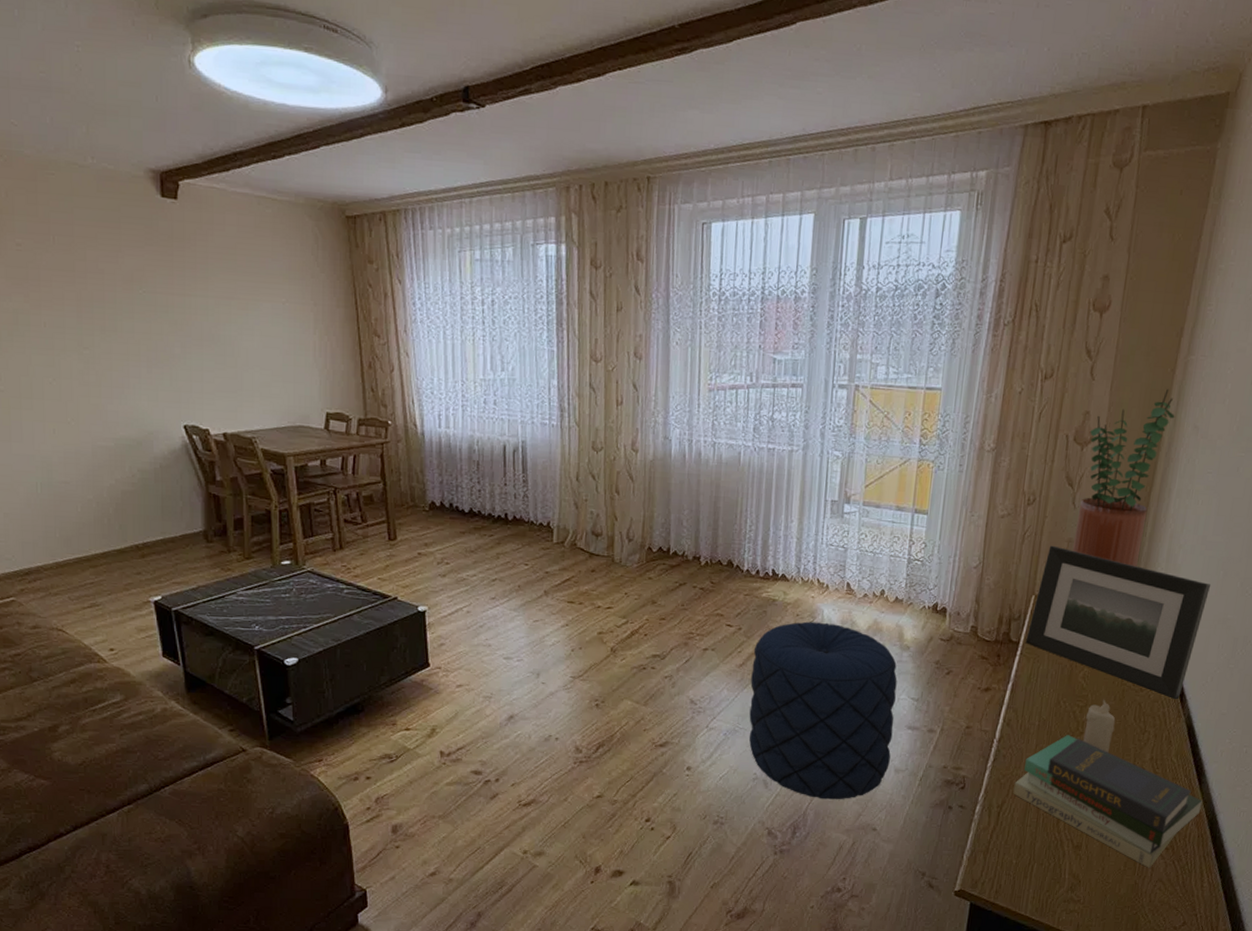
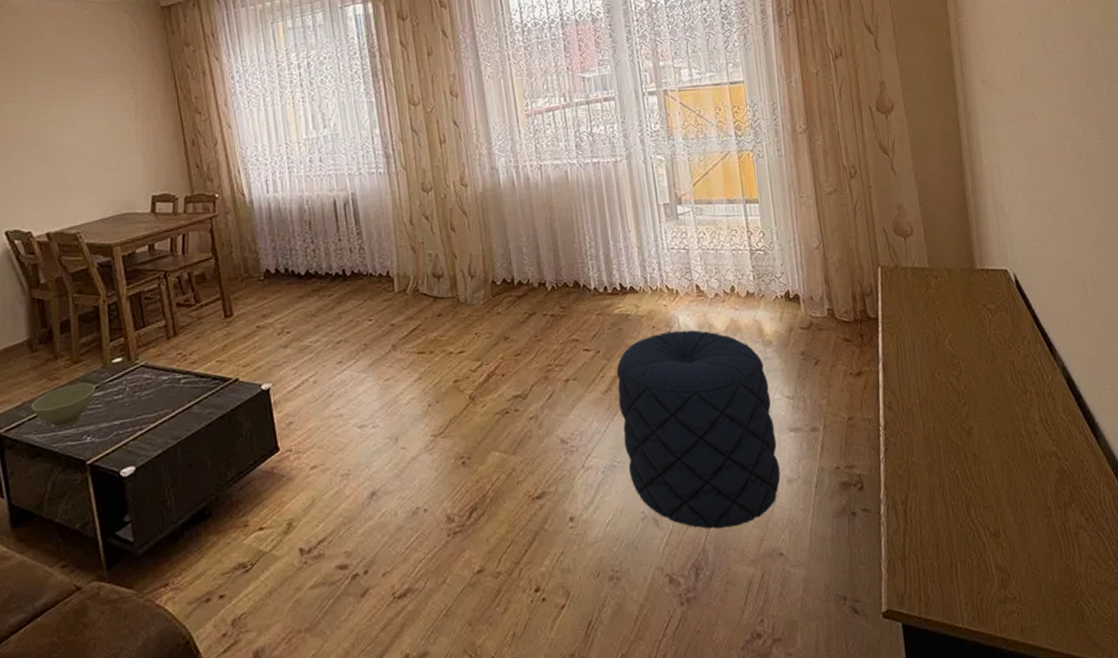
bowl: none [205,577,265,614] -> present [31,382,96,428]
books: present [1013,735,1202,868] -> none [912,409,1107,545]
picture frame: present [1025,545,1211,700] -> none [881,213,1049,352]
vase: present [1072,388,1175,568] -> none [890,50,969,223]
candle: present [1083,699,1116,753] -> none [963,363,997,422]

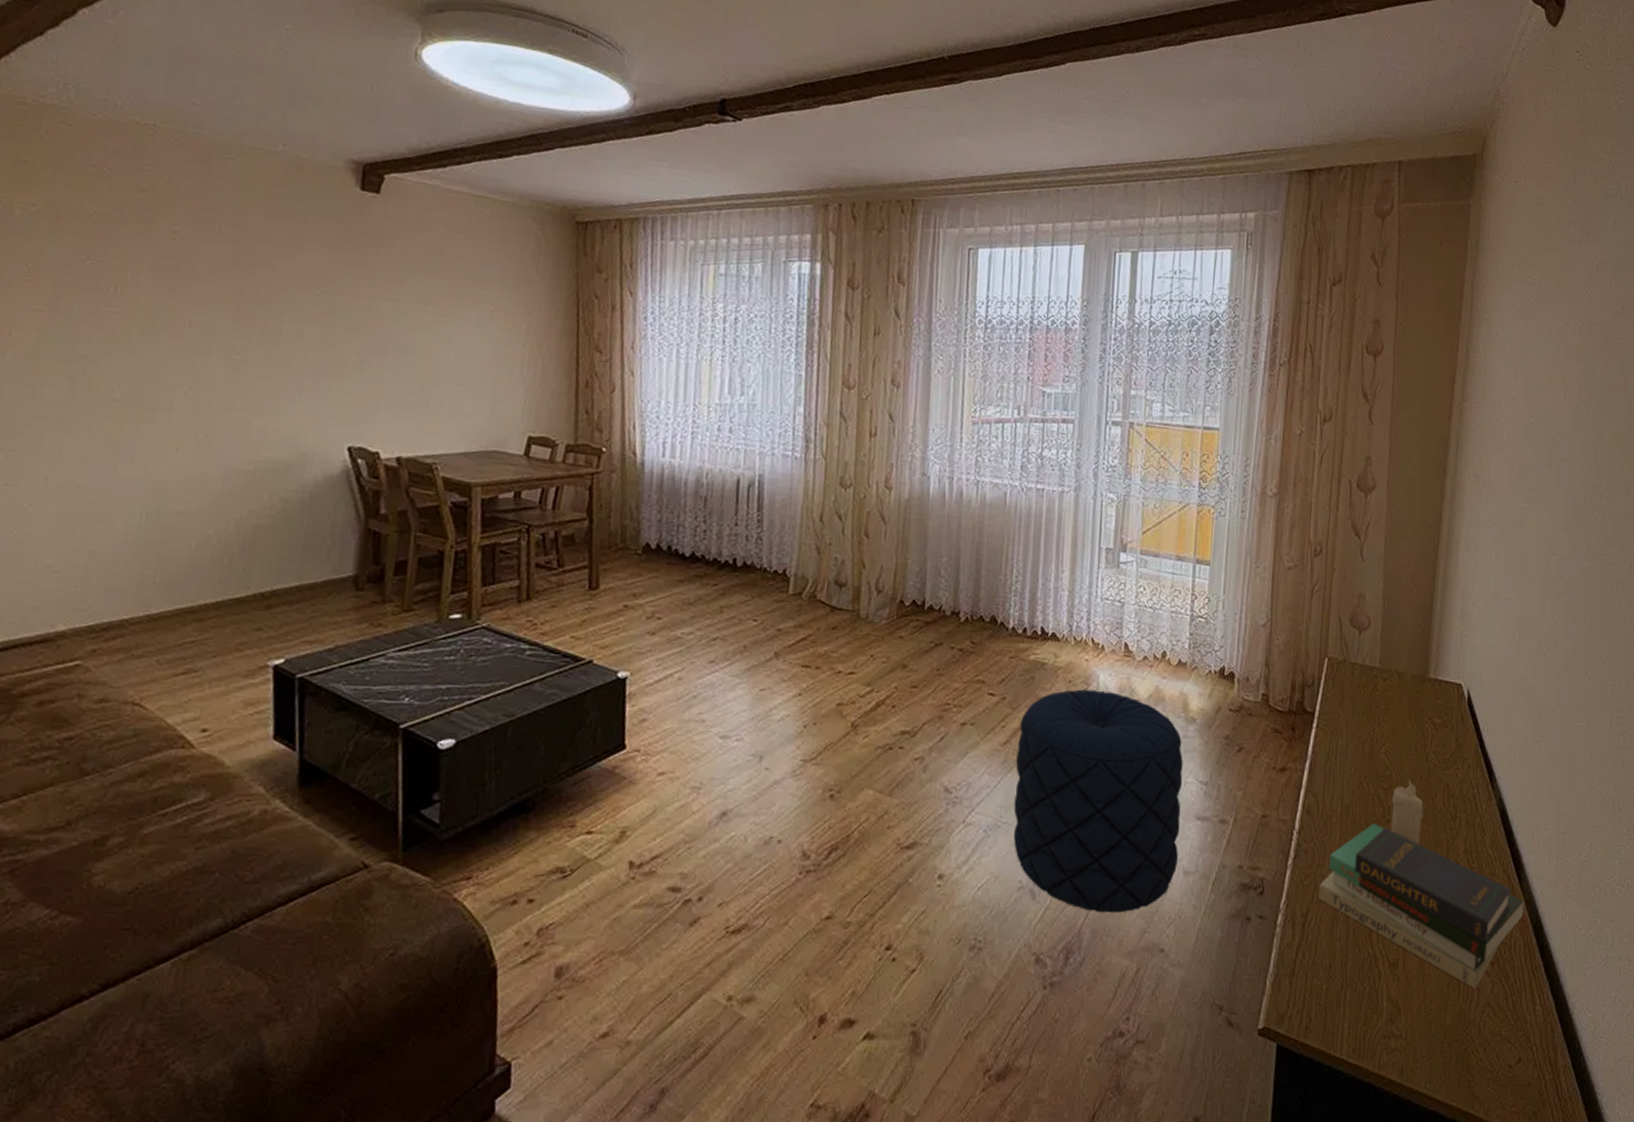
bowl: present [31,382,96,428] -> none [344,634,425,682]
books: none [912,409,1107,545] -> present [1318,824,1524,989]
candle: none [963,363,997,422] -> present [1391,779,1424,845]

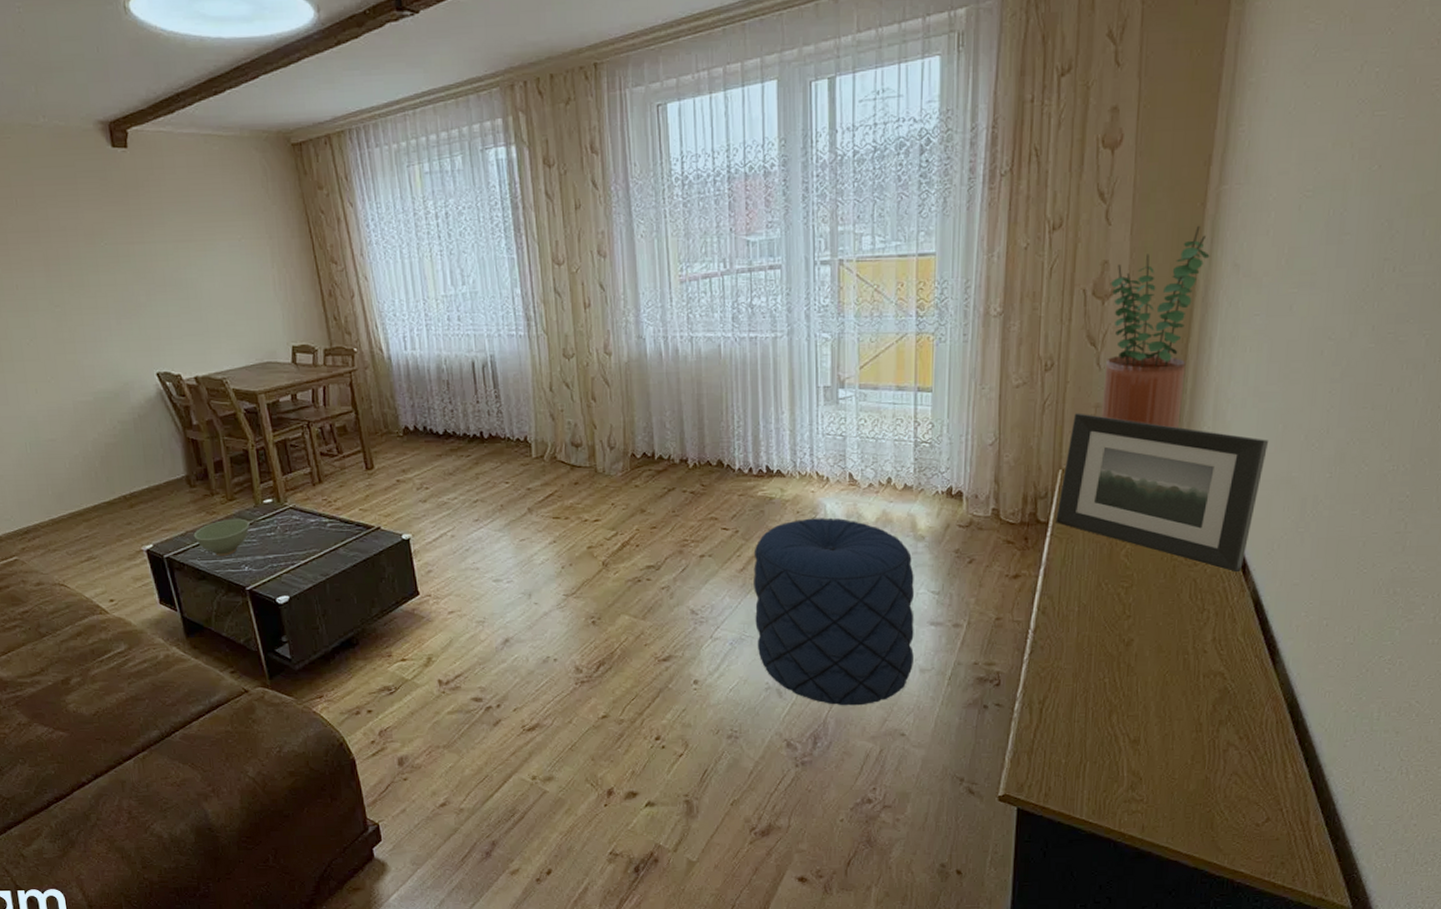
bowl: none [344,634,425,682] -> present [193,518,250,556]
books: present [1318,824,1524,989] -> none [1055,620,1279,761]
picture frame: none [1321,601,1509,779] -> present [1055,413,1269,573]
vase: none [1363,435,1455,627] -> present [1101,225,1210,429]
candle: present [1391,779,1424,845] -> none [1131,577,1168,637]

